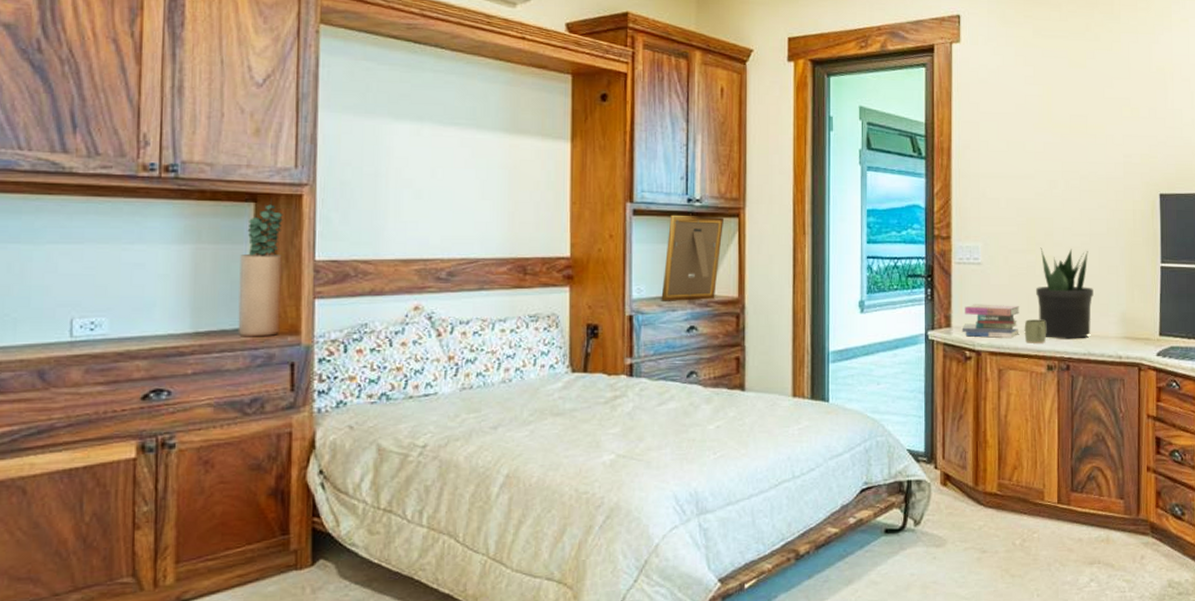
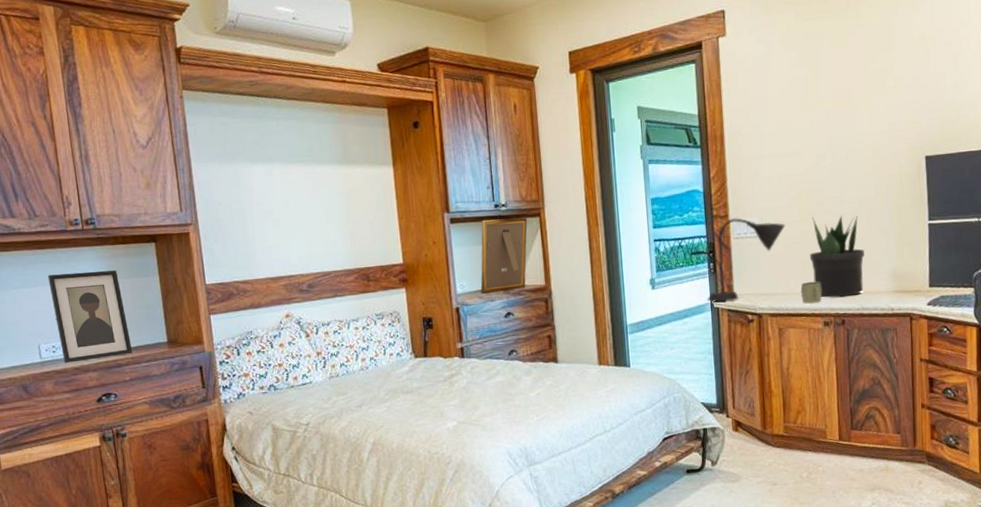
picture frame: none [100,230,203,346] -> present [48,270,133,363]
vase: present [238,198,283,337] -> none [150,237,188,349]
desk lamp: none [921,241,1012,333] -> present [707,218,786,302]
books: present [961,304,1019,339] -> none [743,271,796,302]

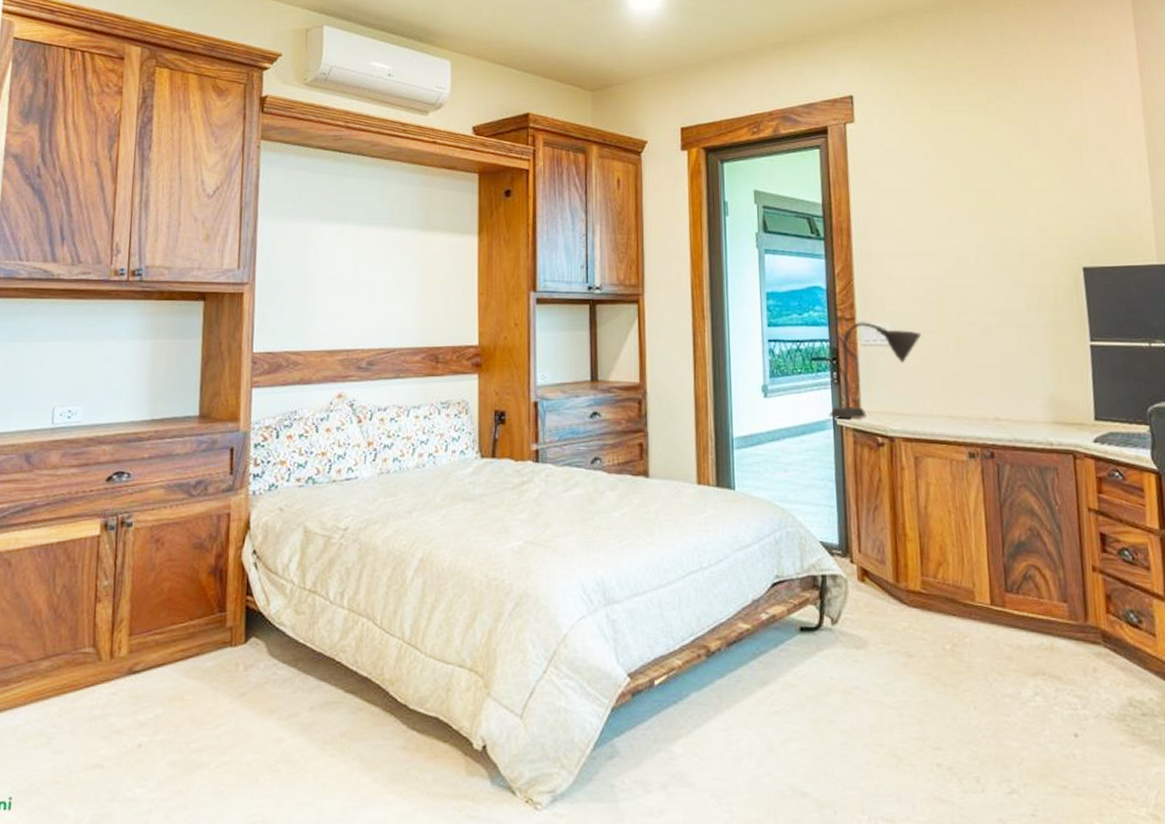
picture frame: present [48,270,133,363] -> none [77,328,158,432]
picture frame: present [480,218,527,294] -> none [564,302,623,387]
mug: present [800,281,822,304] -> none [940,403,966,429]
planter: present [810,215,865,298] -> none [951,327,1016,425]

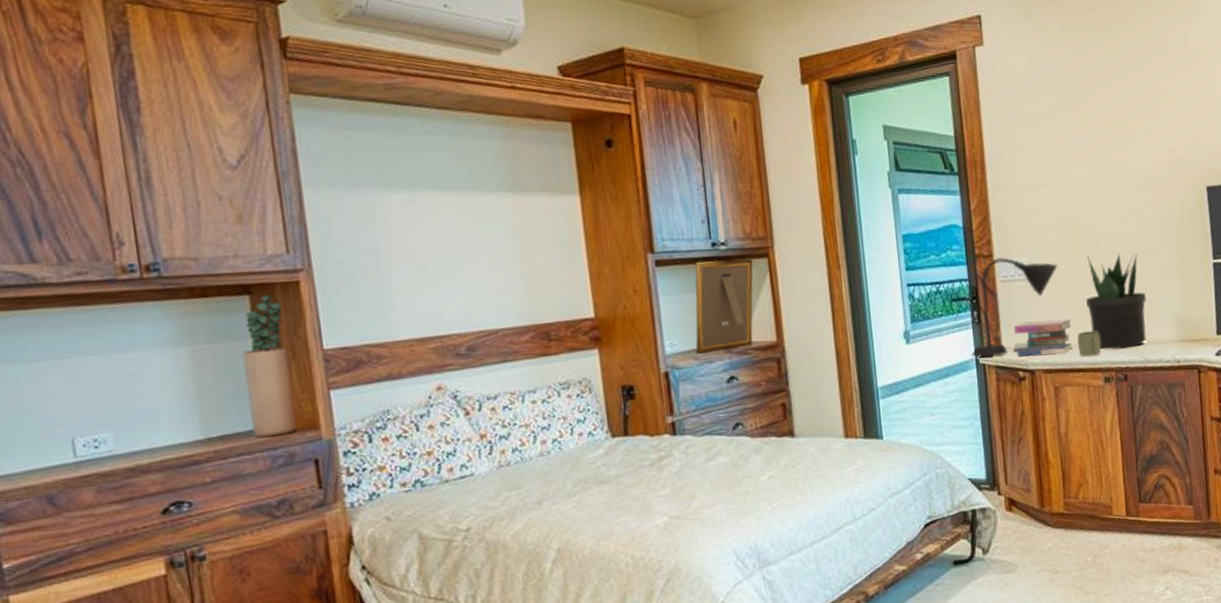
vase: none [187,296,227,424] -> present [242,288,297,438]
picture frame: none [564,302,623,387] -> present [695,259,753,354]
books: none [872,387,934,424] -> present [1013,319,1072,357]
mug: none [940,403,966,429] -> present [1077,330,1101,357]
planter: none [951,327,1016,425] -> present [1086,254,1147,349]

